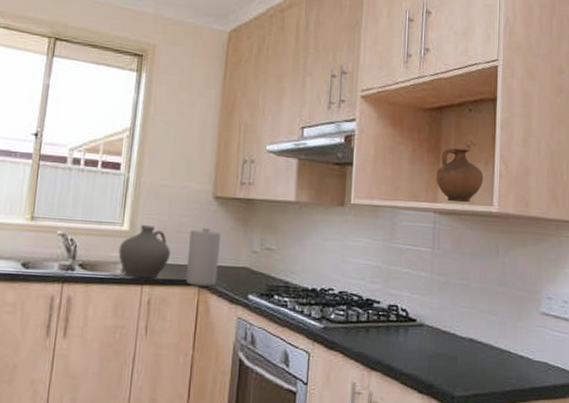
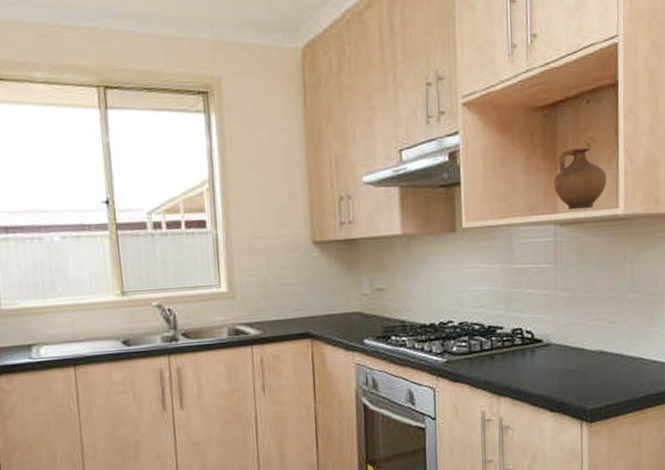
ceramic jug: present [118,224,171,279] -> none [220,282,277,339]
paper towel holder: present [185,228,222,287] -> none [293,277,329,339]

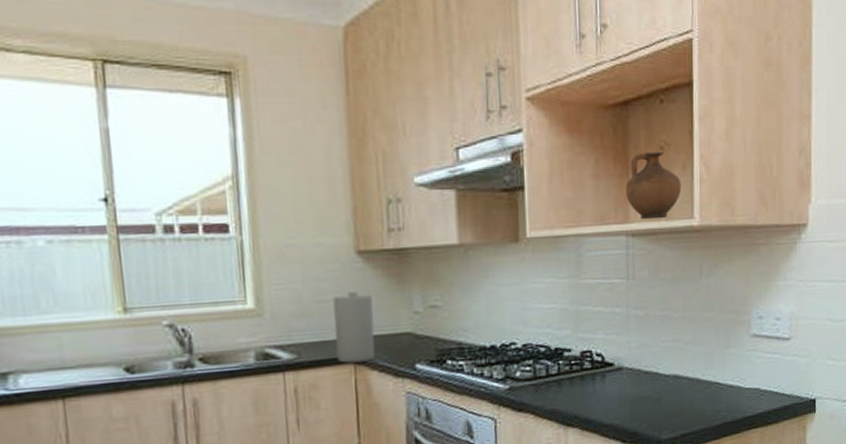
paper towel holder: none [293,277,329,339] -> present [333,292,376,364]

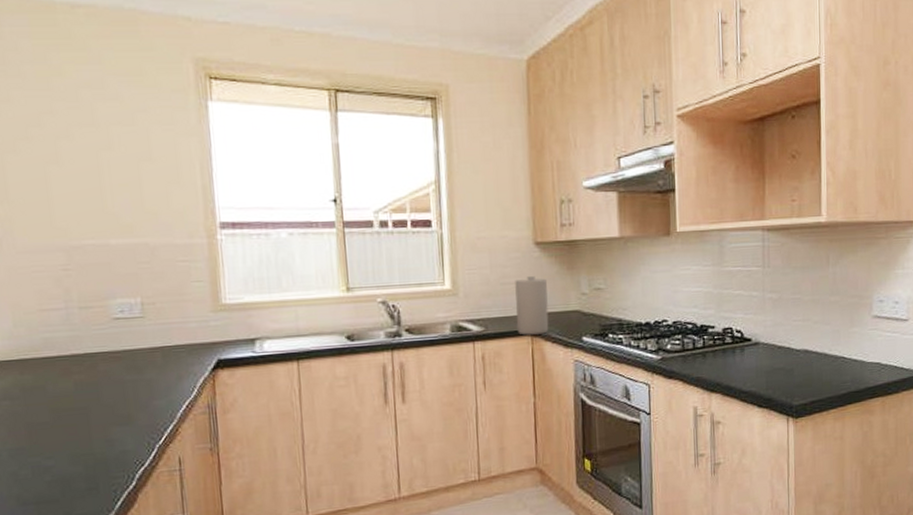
ceramic jug: present [625,151,682,220] -> none [762,159,811,217]

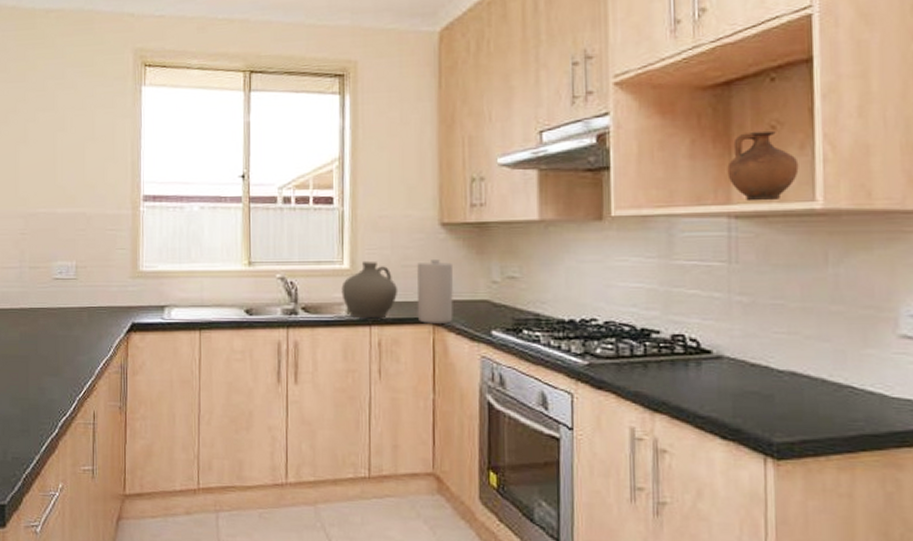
ceramic jug: none [444,280,499,336] -> present [341,260,398,319]
ceramic jug: none [762,159,811,217] -> present [727,130,799,202]

